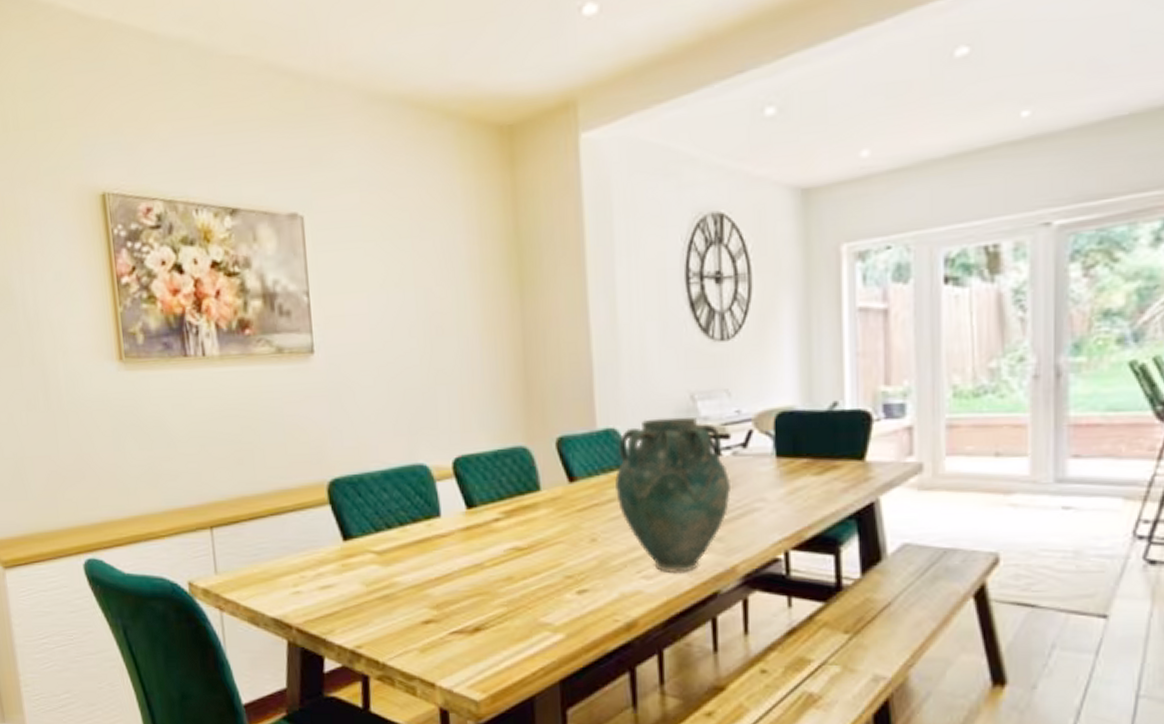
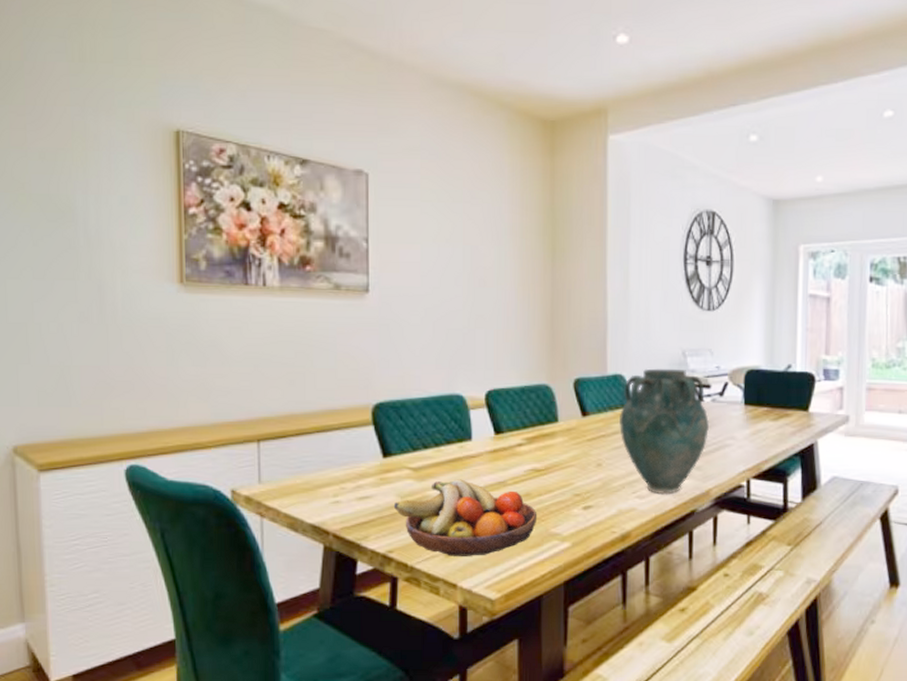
fruit bowl: none [358,562,523,652] -> present [393,479,538,556]

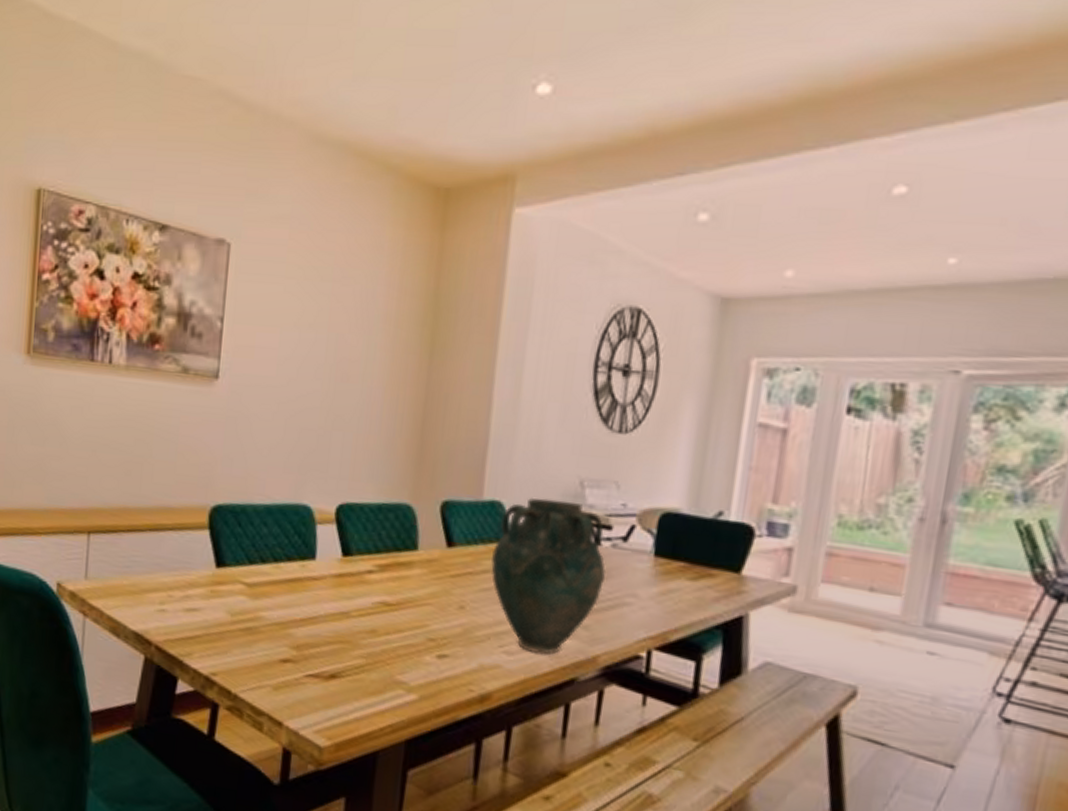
fruit bowl: present [393,479,538,556] -> none [222,602,383,695]

